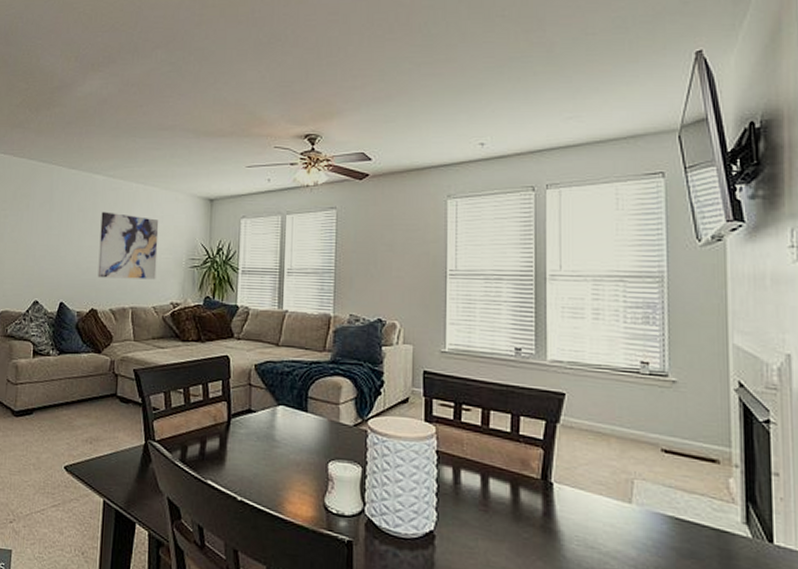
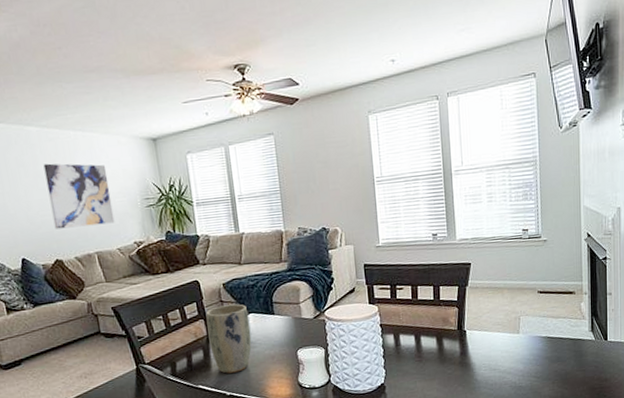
plant pot: none [228,390,278,474] -> present [206,304,252,374]

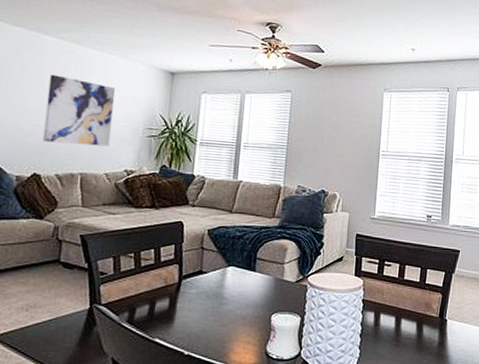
plant pot: present [206,304,252,374] -> none [178,253,229,330]

